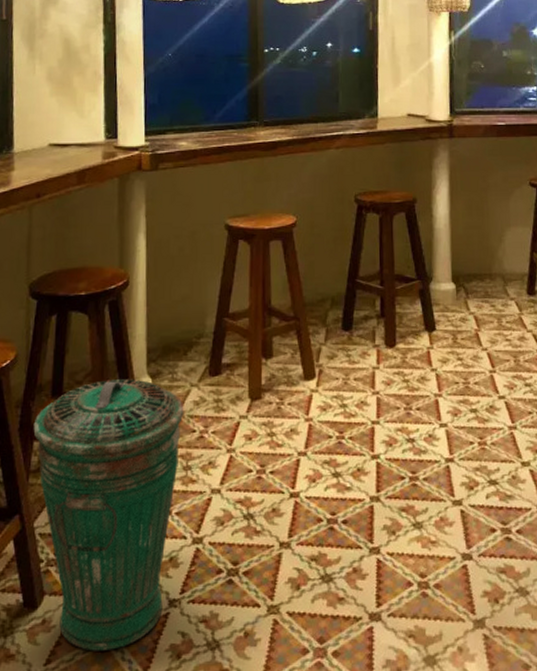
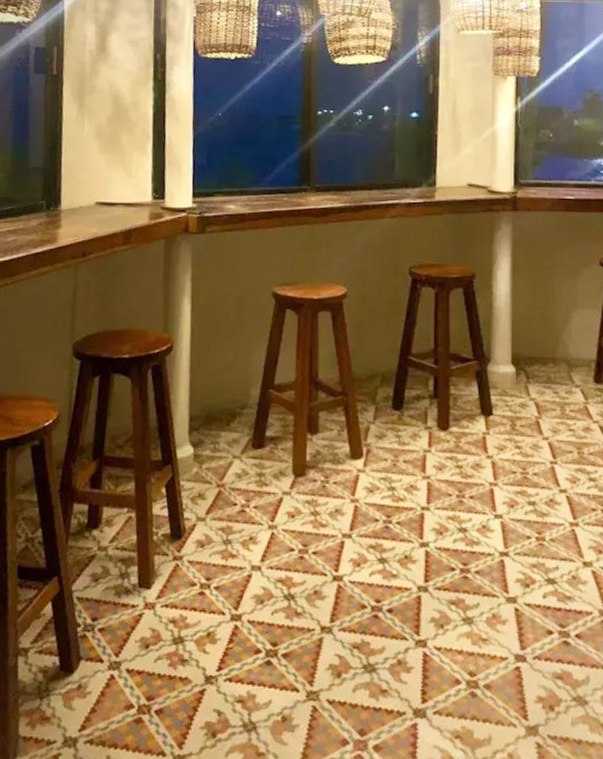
trash can: present [33,379,184,651] -> none [73,446,226,722]

